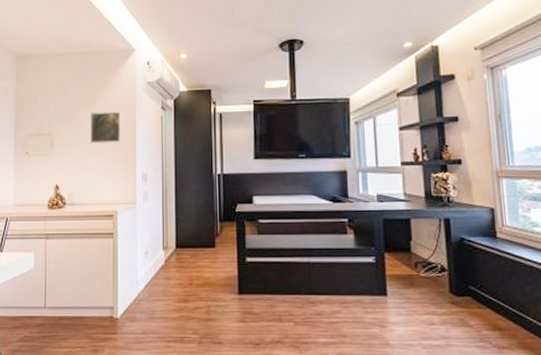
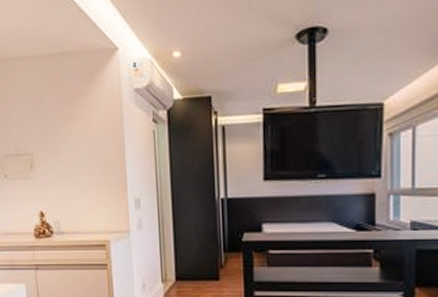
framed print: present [90,111,122,144] -> none [72,126,110,165]

